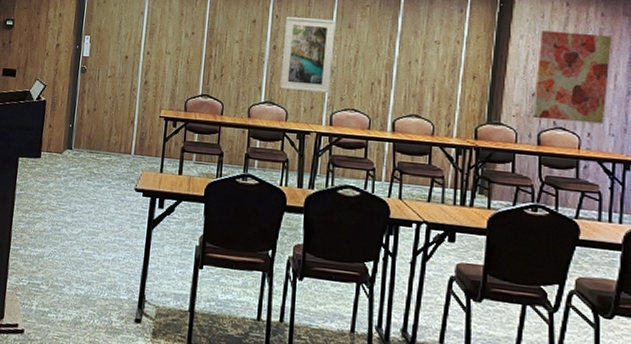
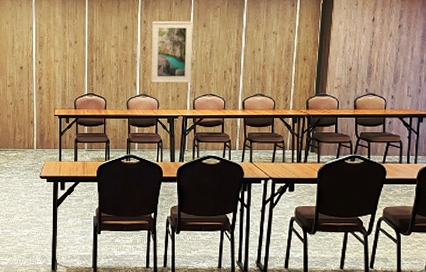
wall art: present [533,30,613,124] -> none [351,15,410,88]

